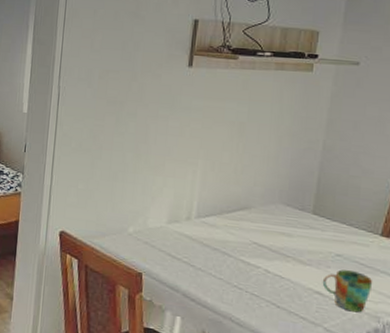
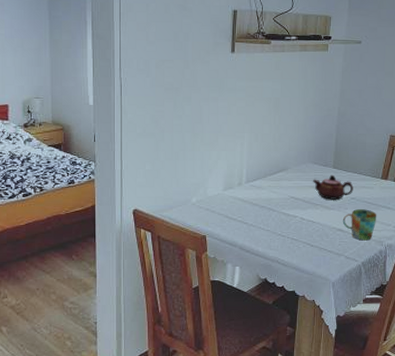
teapot: none [282,221,340,254] -> present [312,174,354,200]

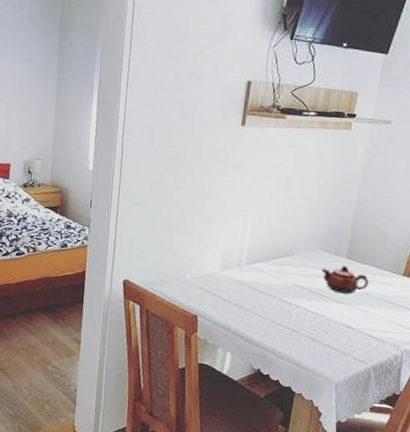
mug: present [342,209,377,241] -> none [352,306,395,343]

